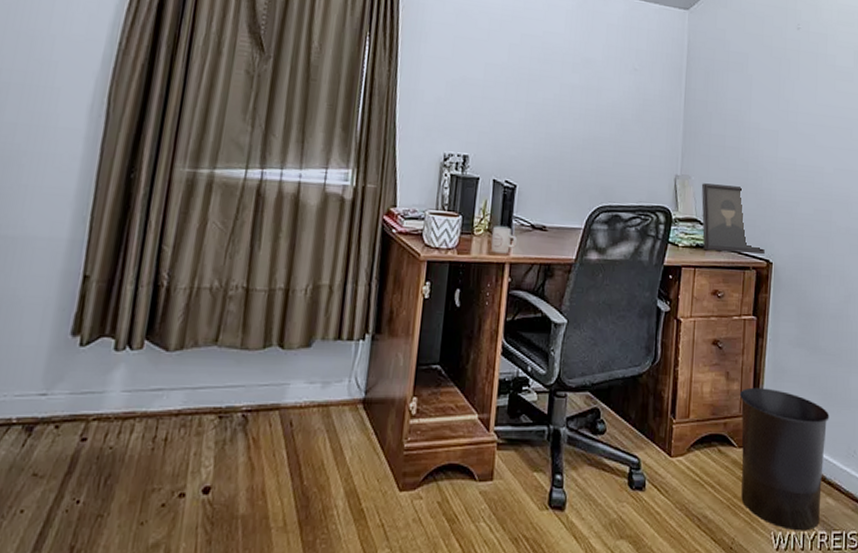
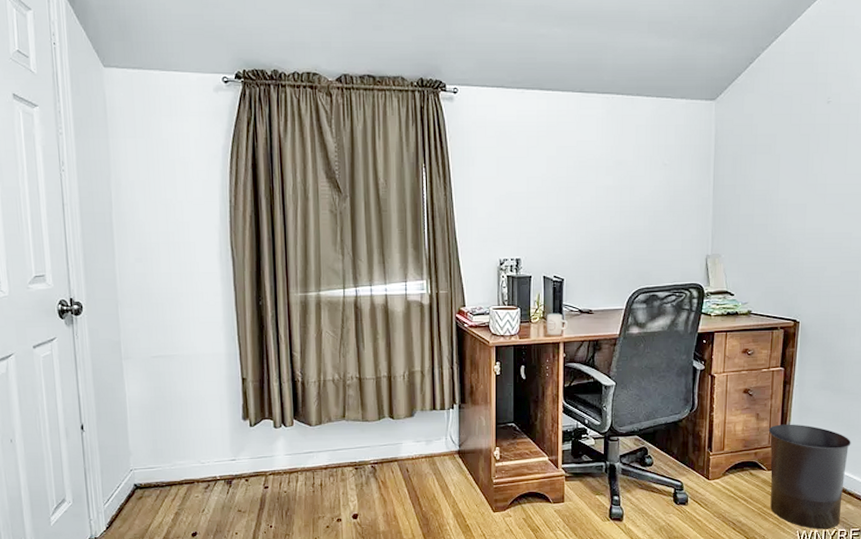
picture frame: present [701,183,765,255] -> none [731,259,792,317]

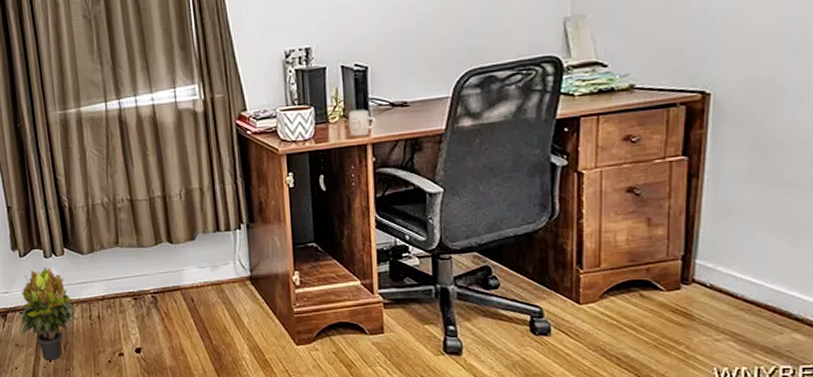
potted plant: none [245,437,301,526] -> present [20,267,78,360]
waste bin: present [768,424,851,530] -> none [666,229,798,366]

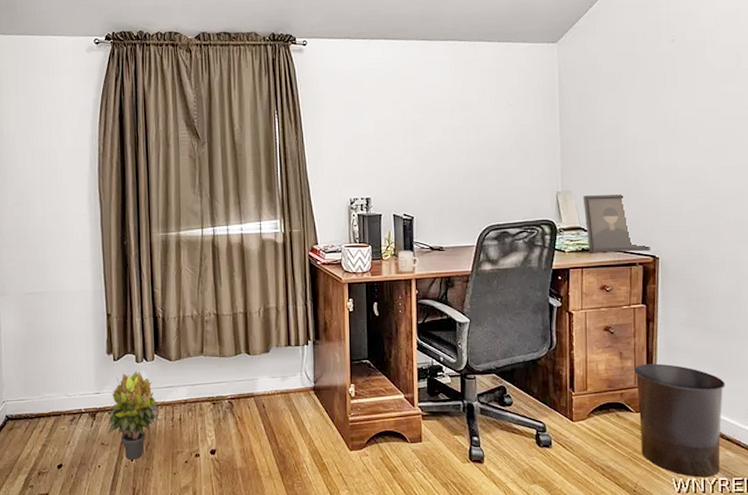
picture frame: none [601,13,698,95] -> present [582,195,650,253]
waste bin: none [666,229,798,366] -> present [633,363,725,478]

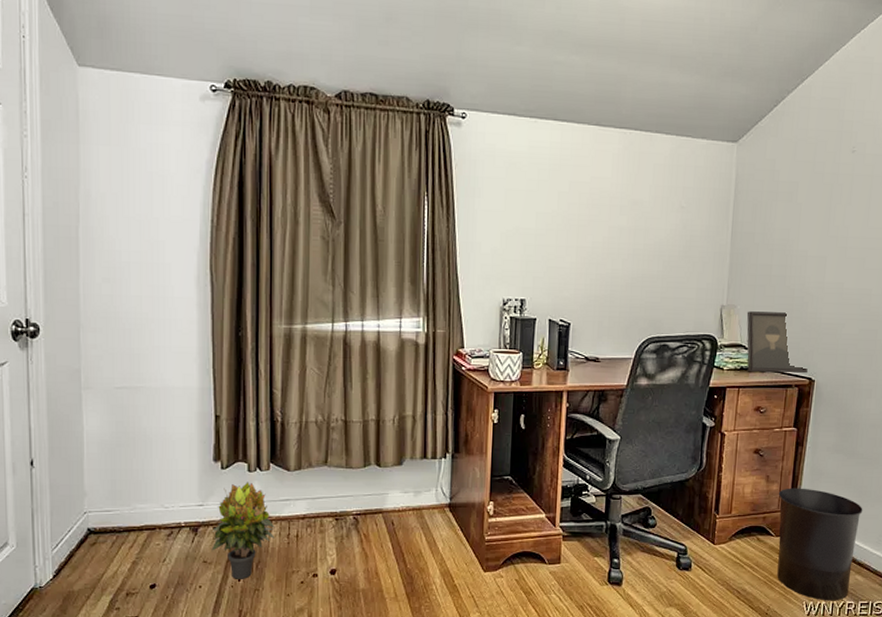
mug: present [397,251,420,272] -> none [549,360,574,383]

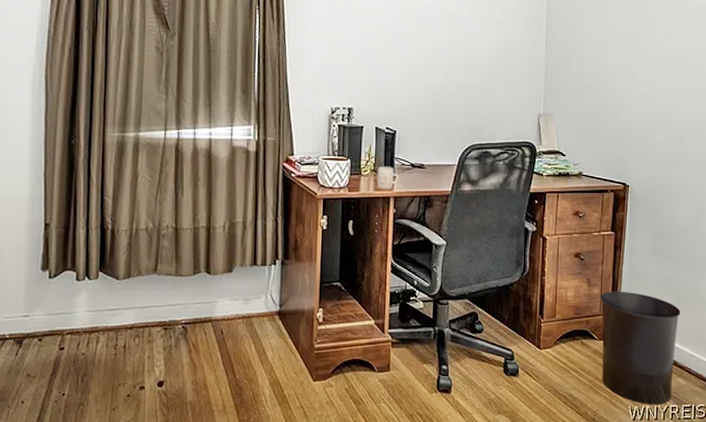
potted plant: present [211,482,275,579] -> none [36,291,102,393]
mug: none [549,360,574,383] -> present [376,166,400,189]
picture frame: present [746,311,808,374] -> none [562,119,622,179]

